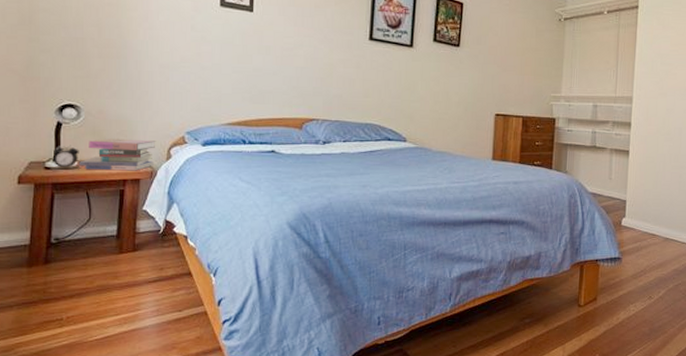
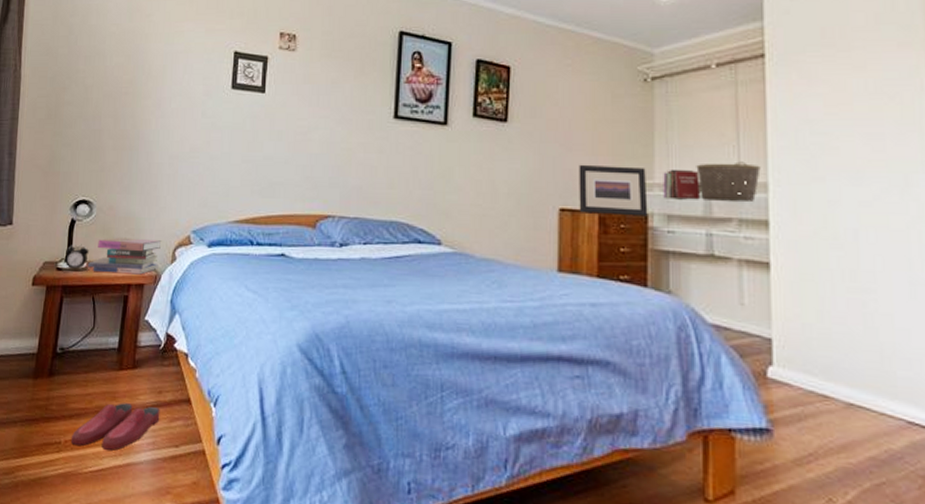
slippers: none [73,281,163,320] -> present [70,403,160,451]
picture frame: none [509,81,556,120] -> present [579,164,648,217]
books: none [566,86,591,108] -> present [663,169,700,200]
basket: none [589,82,629,111] -> present [696,161,761,203]

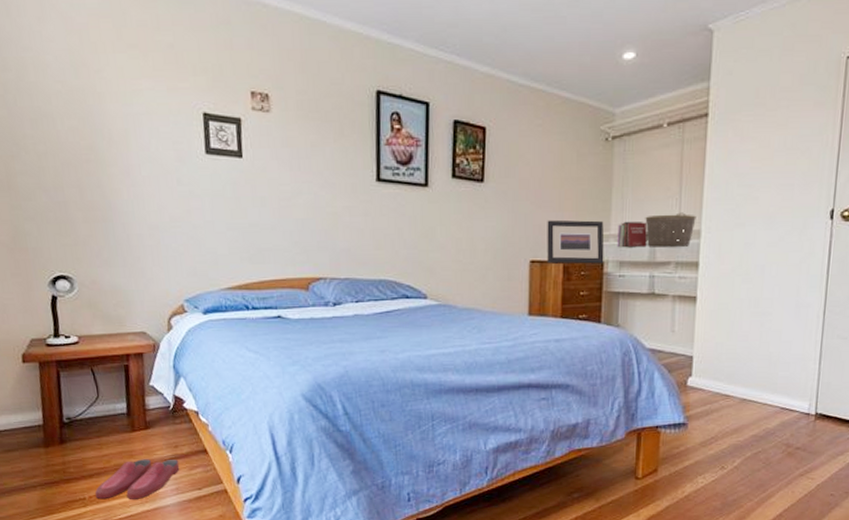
alarm clock: present [61,245,89,272] -> none [51,321,81,348]
books: present [88,237,162,275] -> none [80,310,155,346]

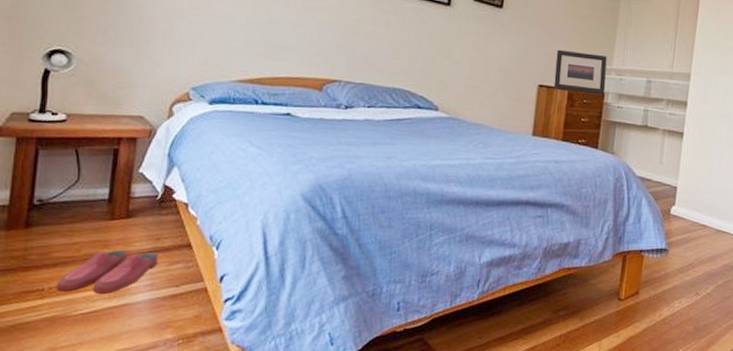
books: present [617,221,647,248] -> none [617,58,645,84]
basket: present [645,212,696,248] -> none [643,56,688,88]

